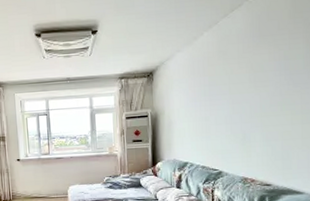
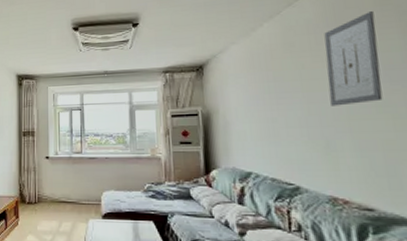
wall art: none [249,23,288,106] -> present [324,11,383,106]

